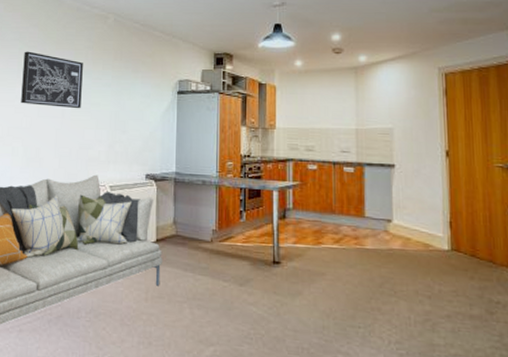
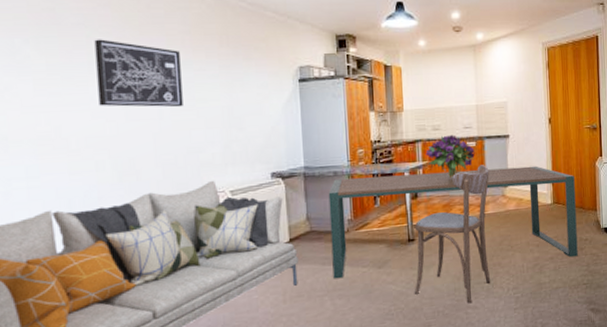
dining table: none [194,188,486,322] -> present [328,166,578,279]
dining chair: none [277,193,369,348] -> present [415,165,491,304]
bouquet: none [297,157,354,203] -> present [426,134,476,178]

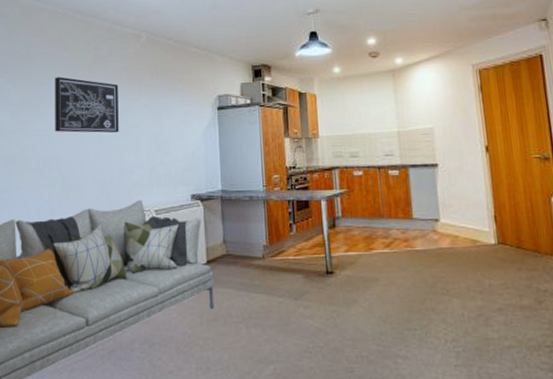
dining table: present [328,166,578,279] -> none [244,199,536,311]
dining chair: present [415,165,491,304] -> none [334,195,424,352]
bouquet: present [426,134,476,178] -> none [343,162,400,208]

